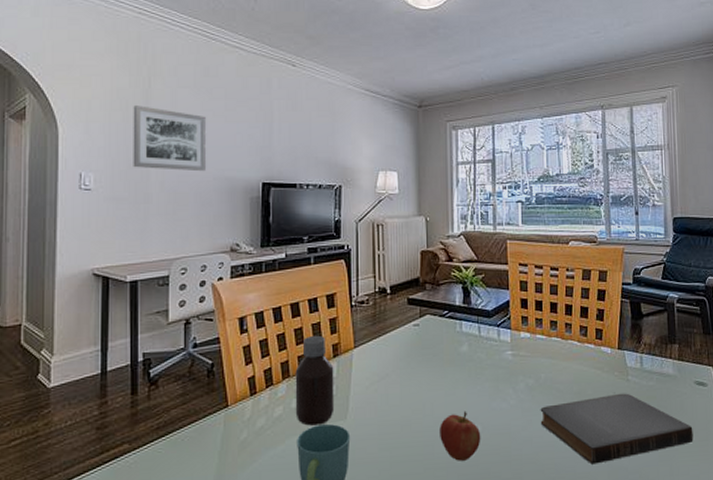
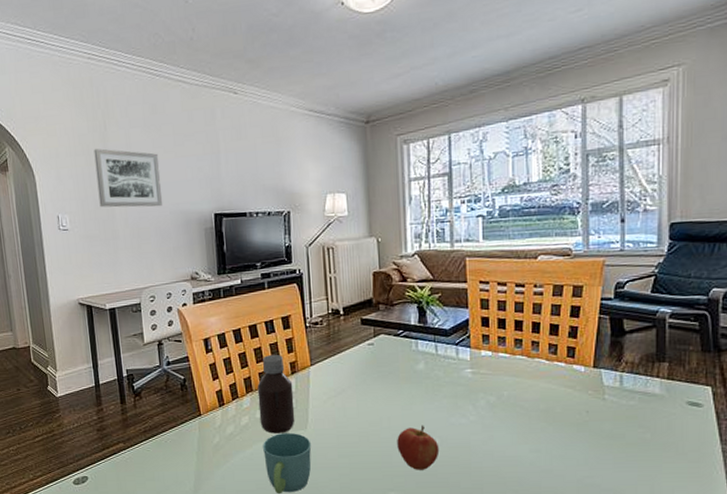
book: present [540,393,694,465] -> none [502,412,682,480]

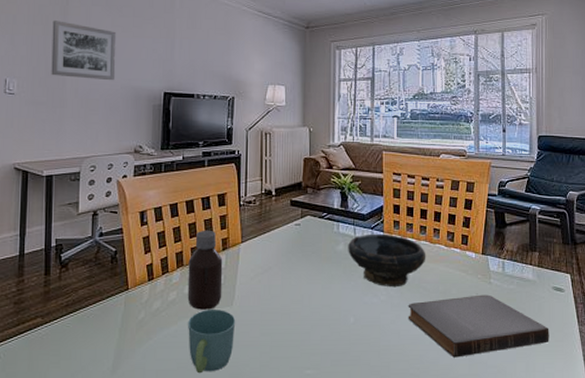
apple: present [397,425,440,470] -> none [316,303,353,348]
bowl: none [429,349,523,407] -> present [348,233,426,288]
book: none [502,412,682,480] -> present [408,294,549,358]

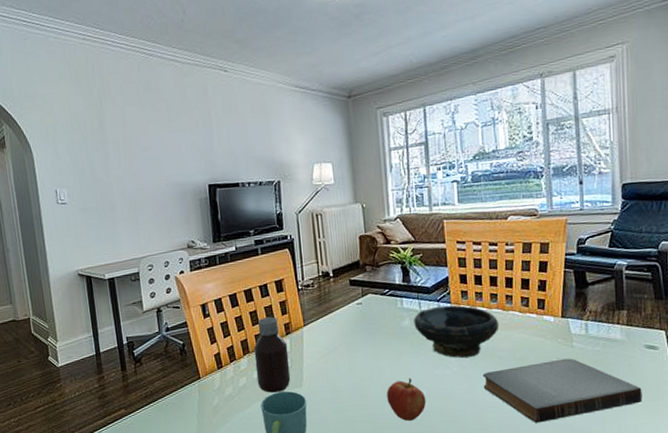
wall art: present [51,20,117,81] -> none [90,125,159,181]
apple: none [316,303,353,348] -> present [387,378,427,421]

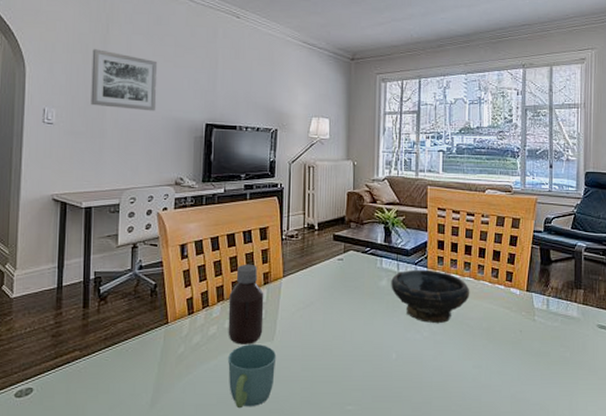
wall art: none [90,125,159,181] -> present [91,49,158,112]
apple: present [387,378,427,421] -> none [357,339,395,384]
book: present [482,358,643,423] -> none [450,332,593,395]

